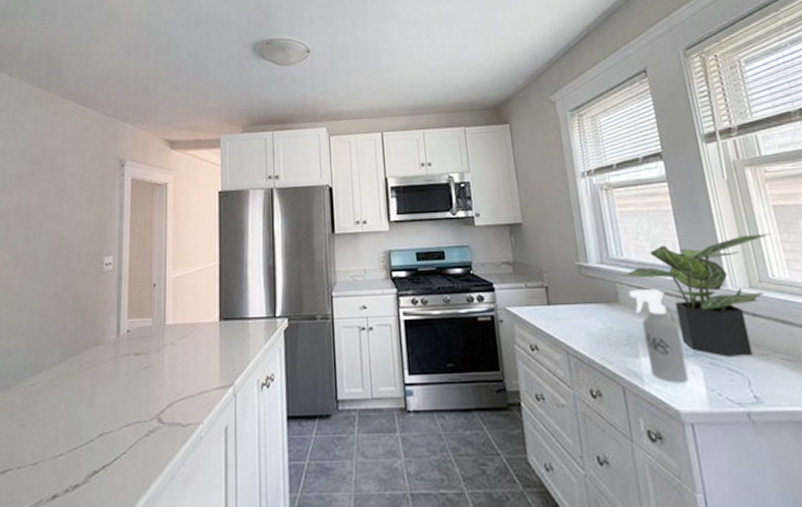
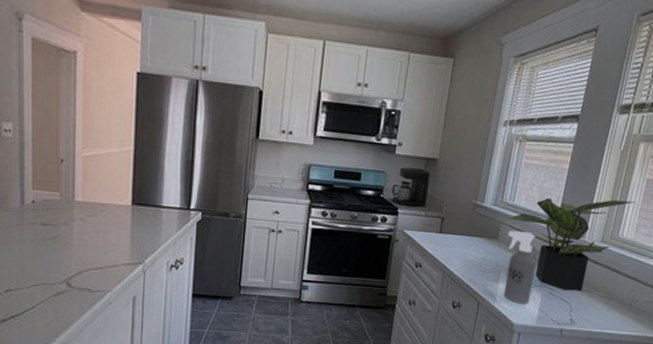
coffee maker: none [480,235,524,279] -> present [391,167,430,207]

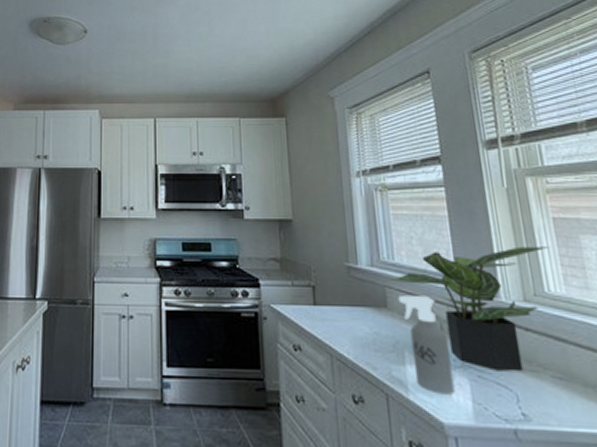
coffee maker: present [391,167,430,207] -> none [247,231,291,276]

